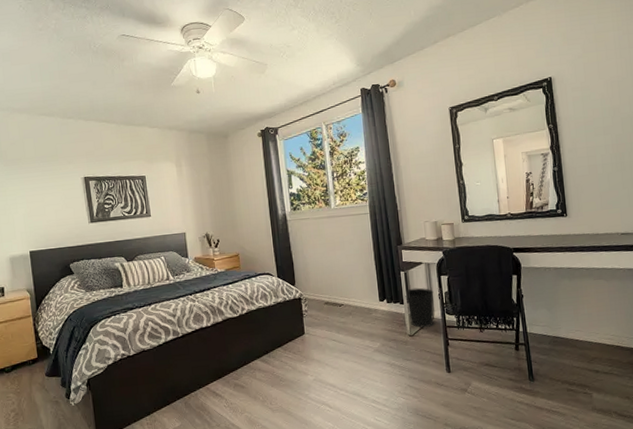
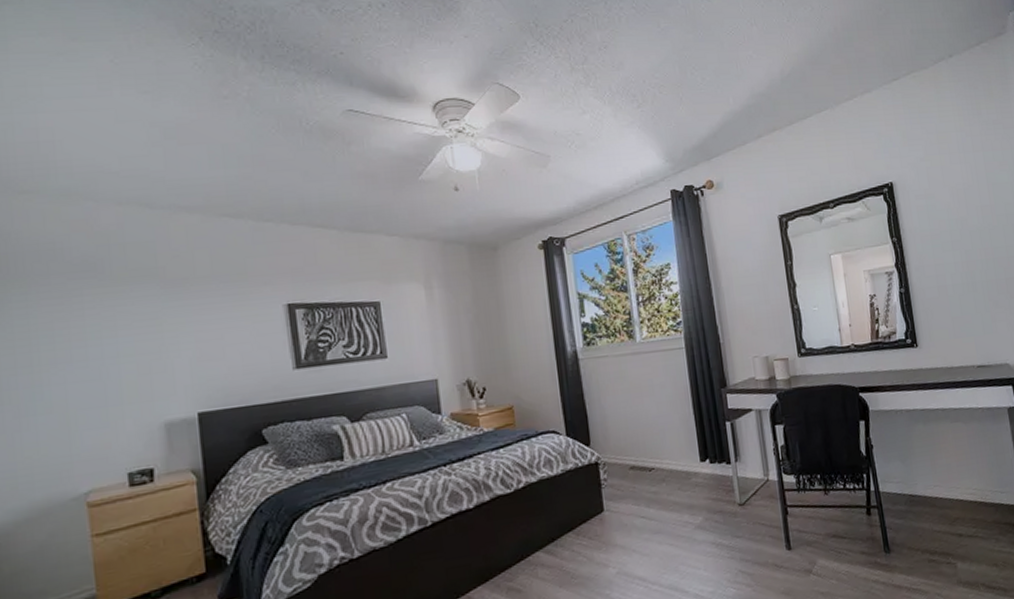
wastebasket: present [405,287,434,328] -> none [732,441,769,494]

